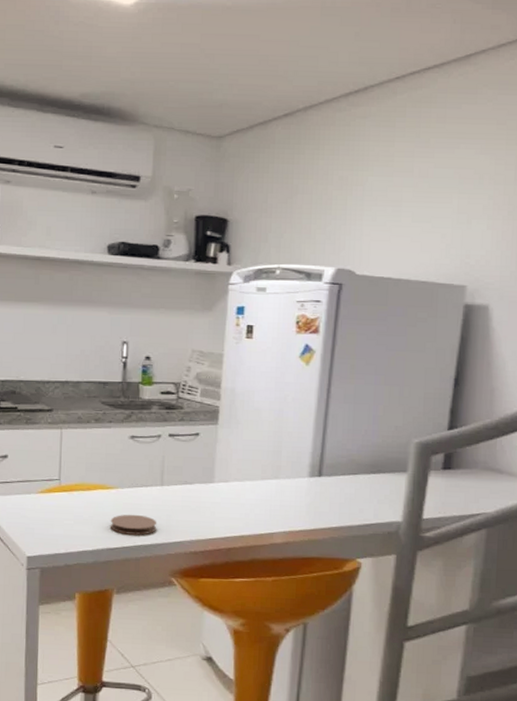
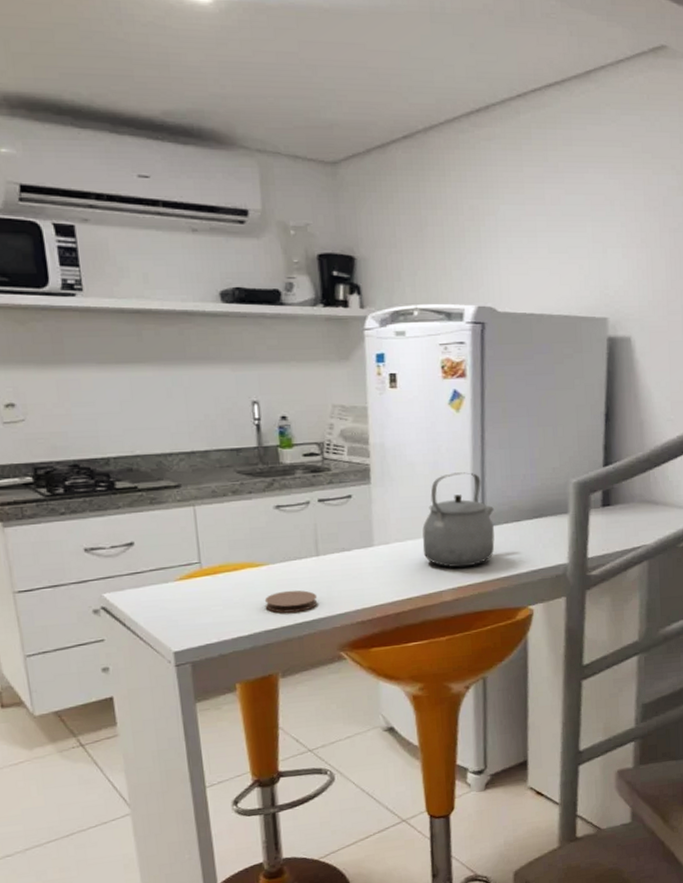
tea kettle: none [259,422,332,513] -> present [422,472,495,568]

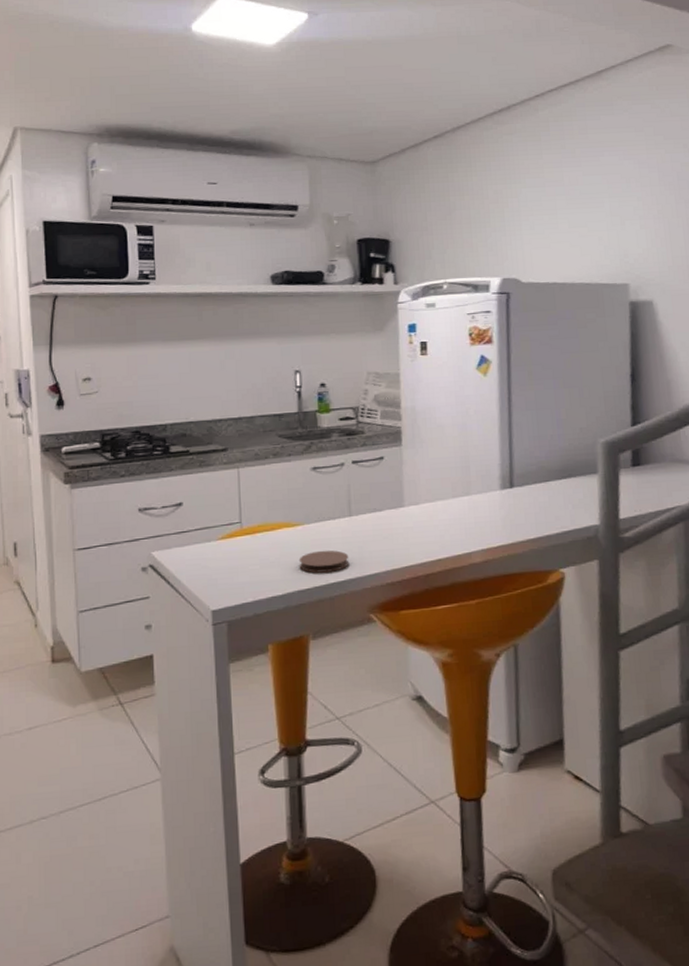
tea kettle: present [422,472,495,568] -> none [451,433,524,529]

